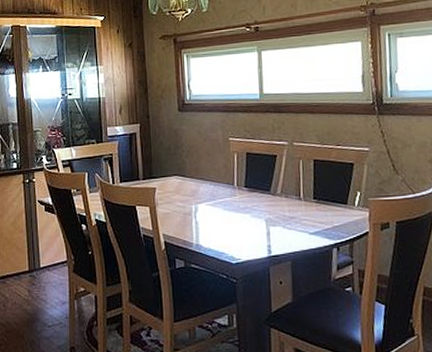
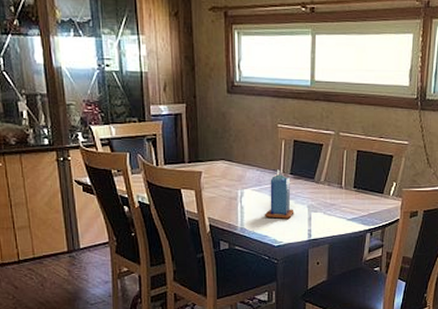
candle: none [220,183,252,234] -> present [264,169,294,219]

